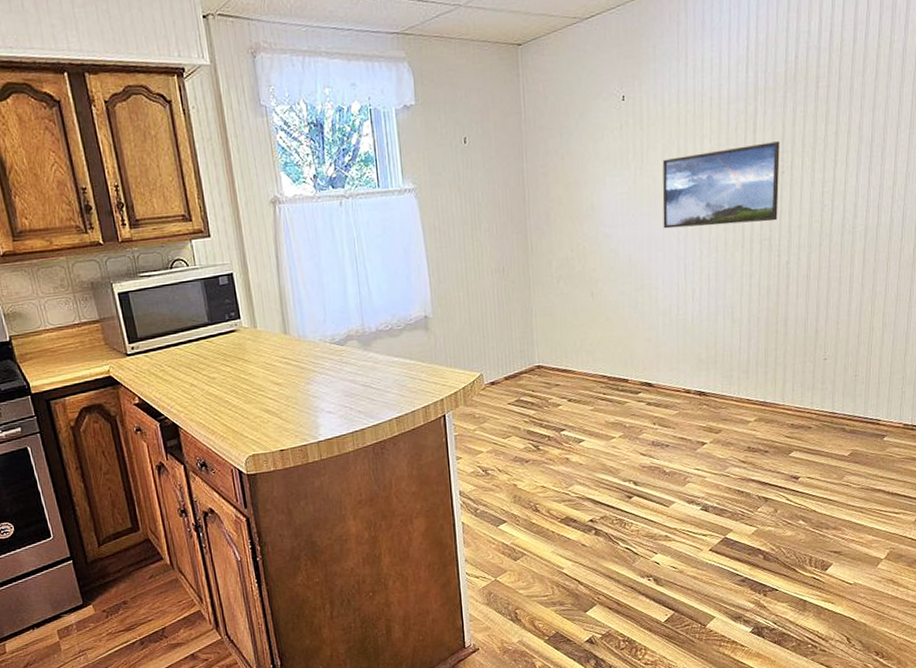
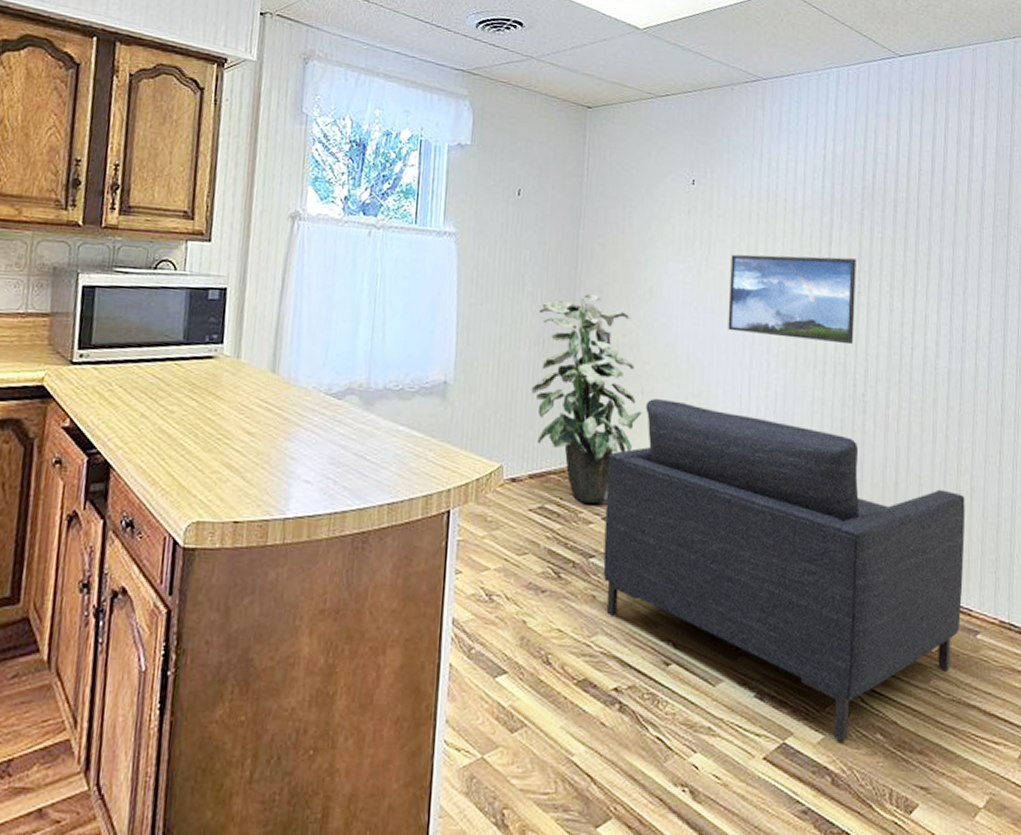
indoor plant: none [496,219,594,391] -> present [531,293,642,504]
chair: none [568,297,877,530] -> present [603,399,966,742]

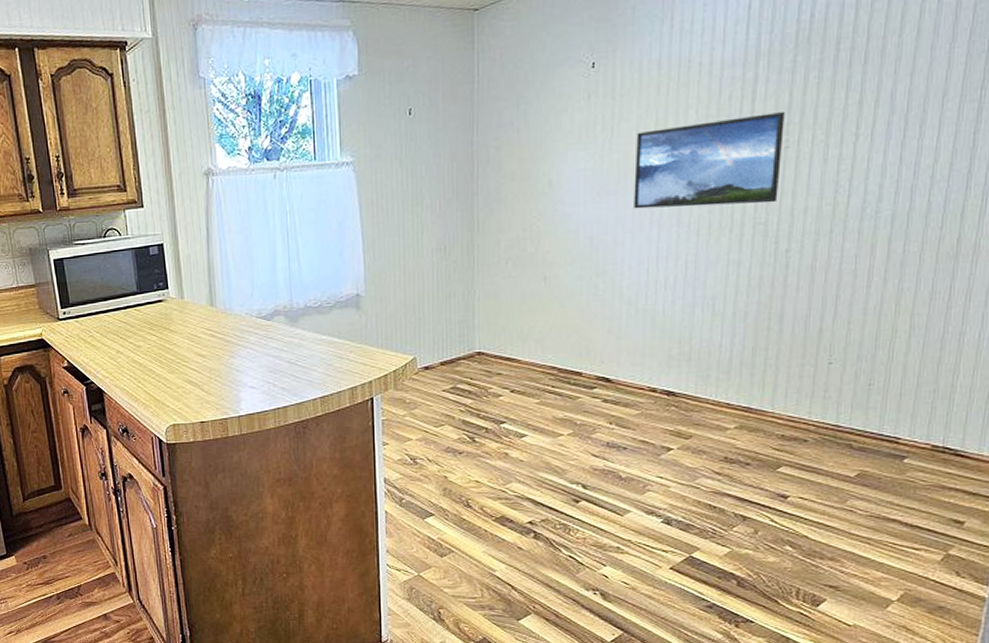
indoor plant: present [531,293,642,504] -> none [436,195,545,380]
chair: present [603,399,966,742] -> none [513,282,902,554]

